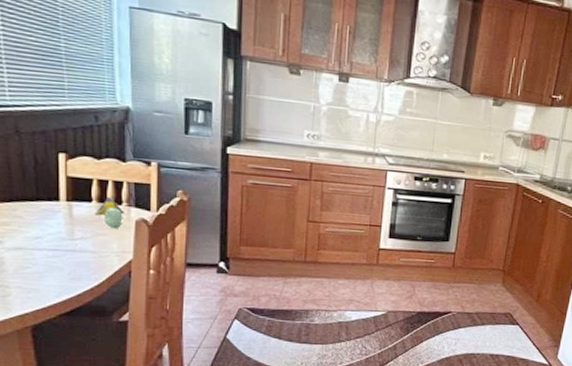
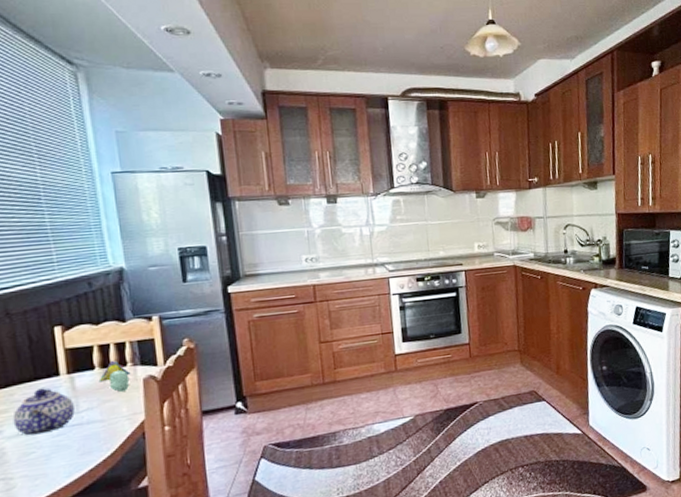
teapot: none [13,209,69,252] -> present [12,388,75,436]

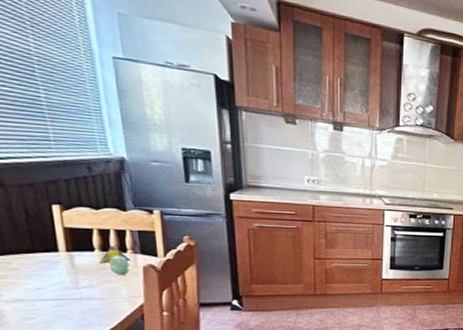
teapot: present [12,388,75,436] -> none [11,261,75,303]

